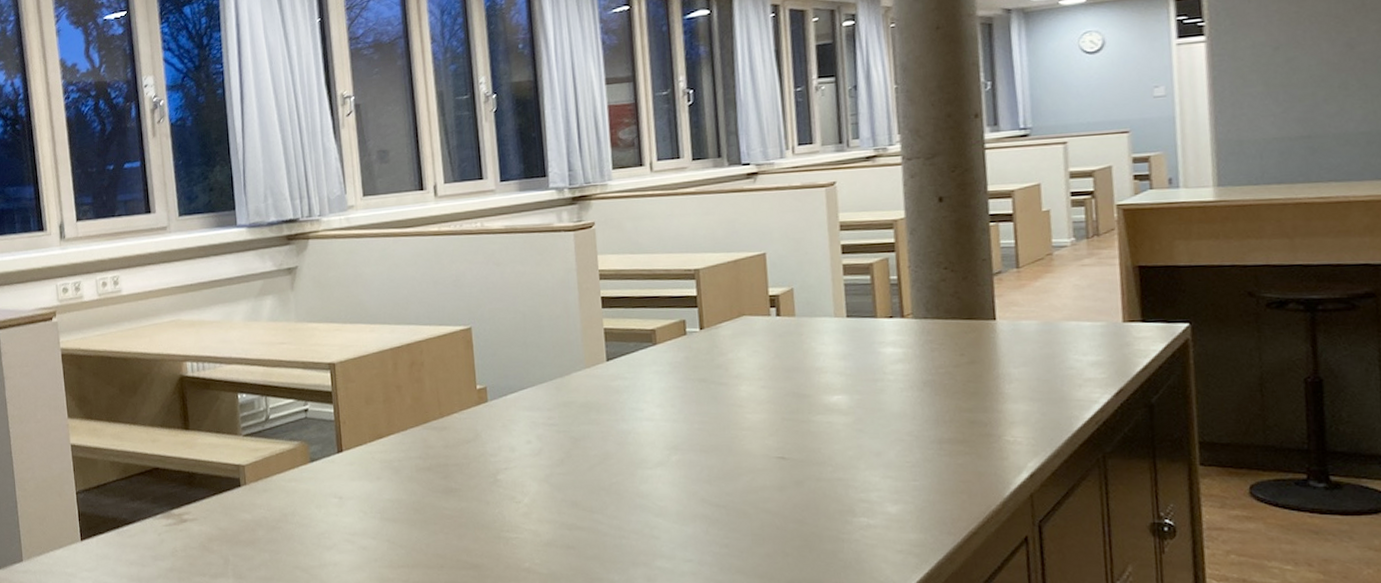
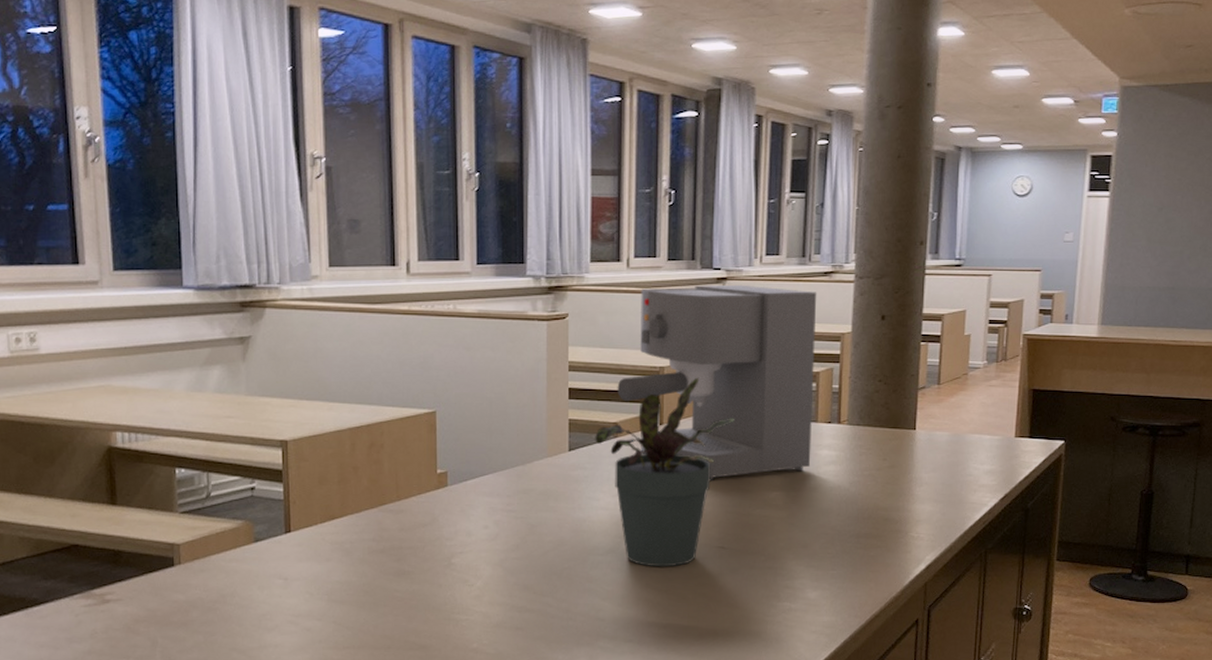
potted plant: none [632,277,782,481] -> present [595,377,734,567]
coffee maker: none [651,178,875,387] -> present [617,284,817,482]

